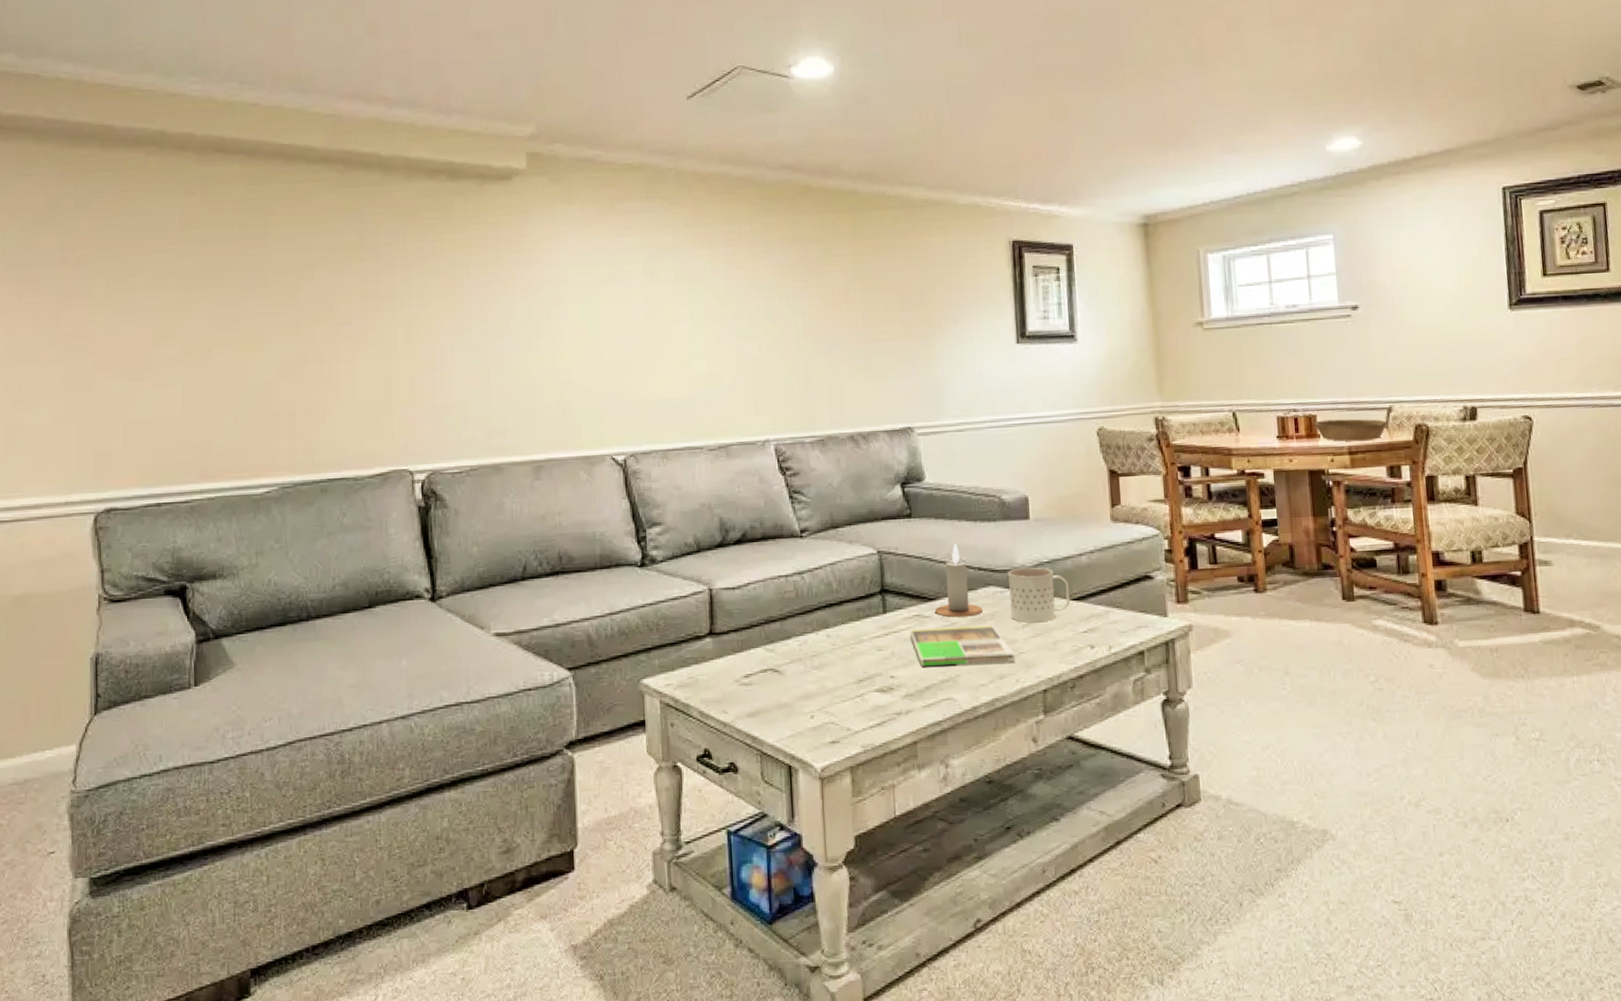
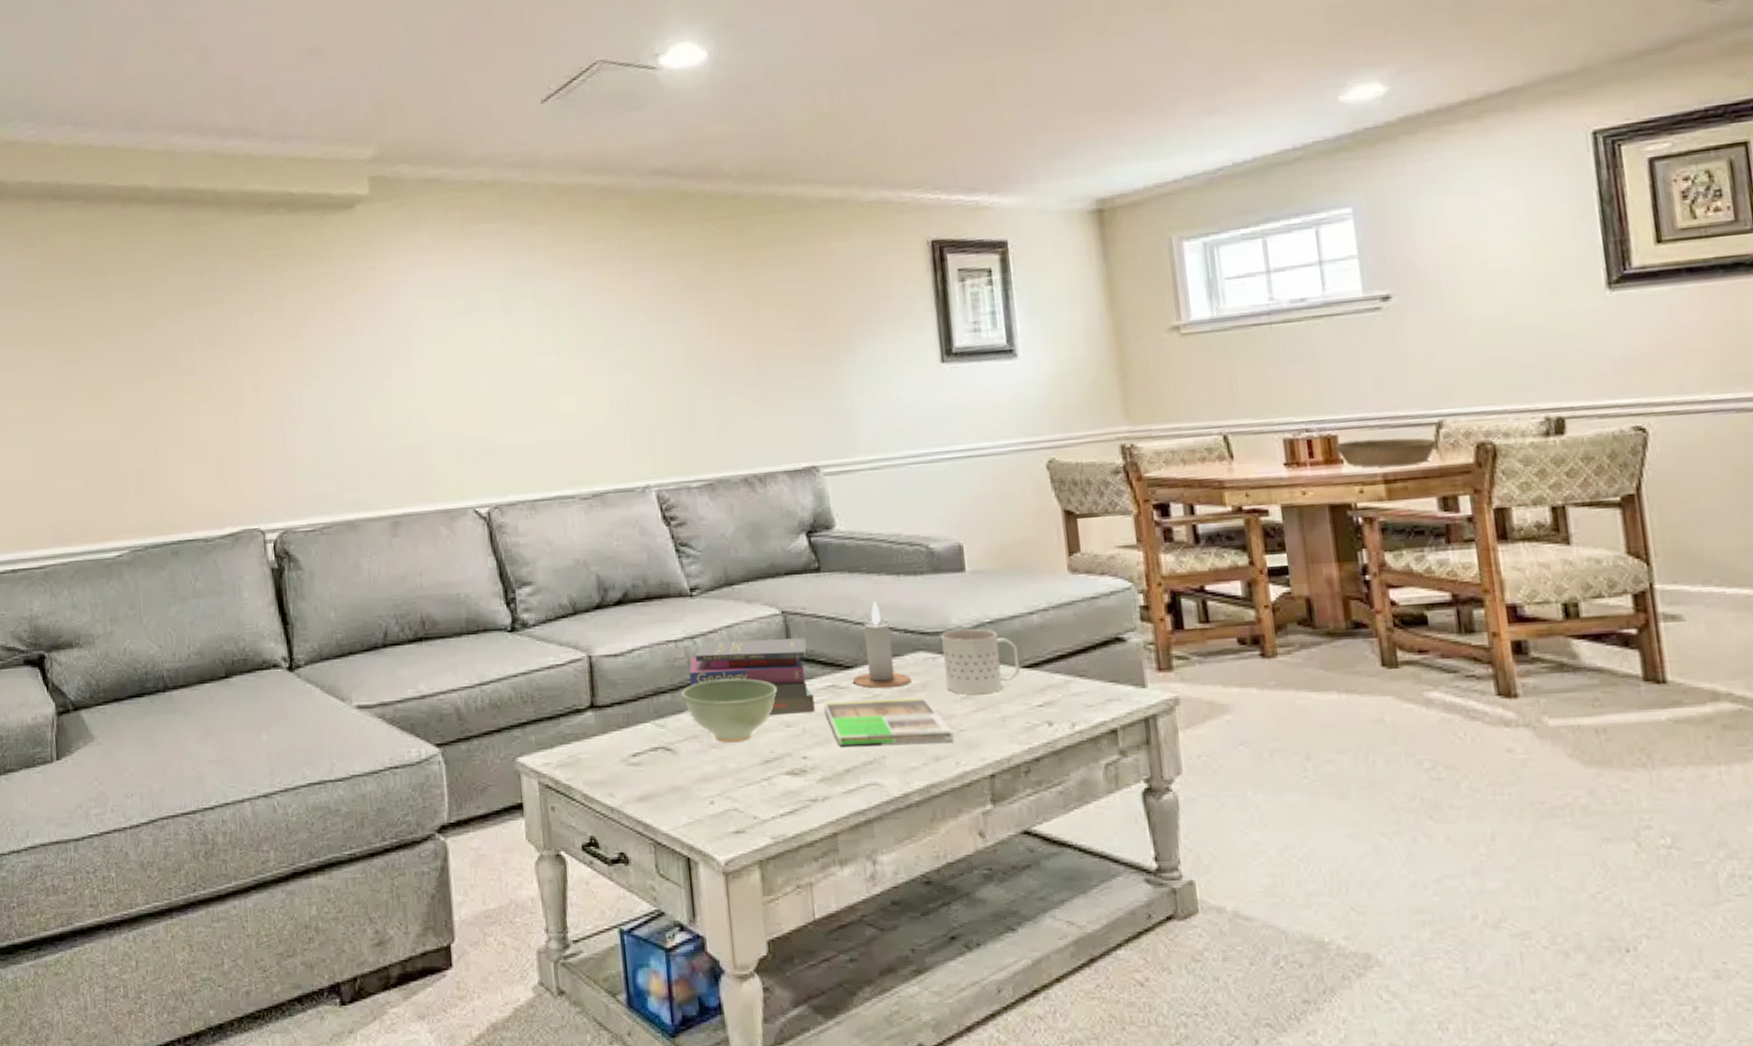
bowl: none [789,609,872,665] -> present [681,678,778,743]
books: none [796,574,902,641] -> present [689,638,815,716]

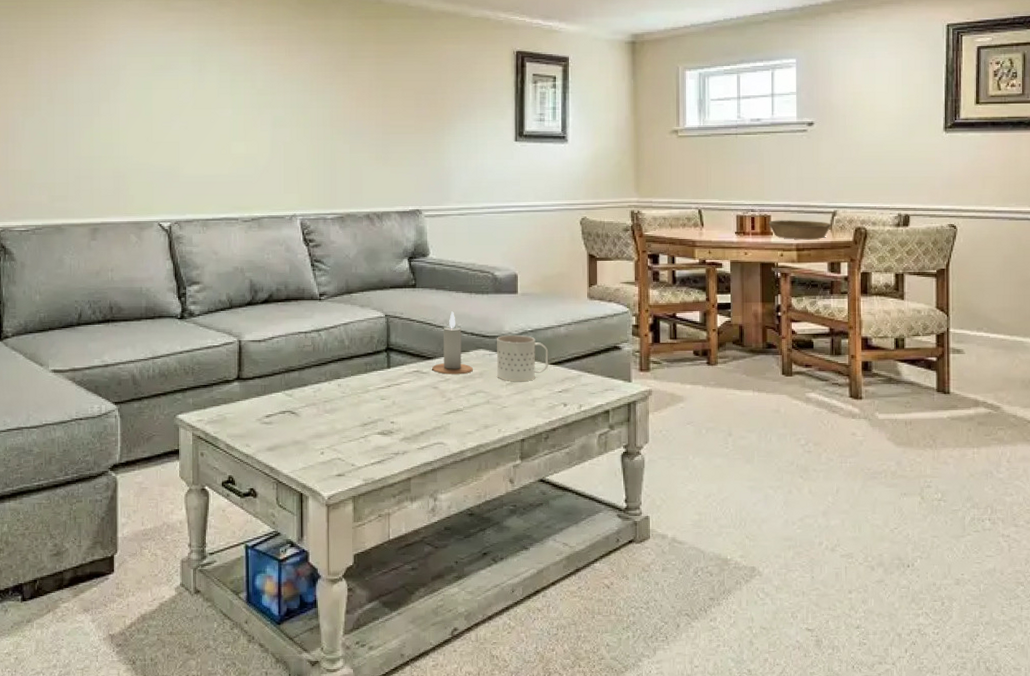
bowl: present [681,678,778,743] -> none [306,363,377,410]
books: present [689,638,815,716] -> none [313,334,403,391]
magazine: present [823,696,954,745] -> none [409,381,499,414]

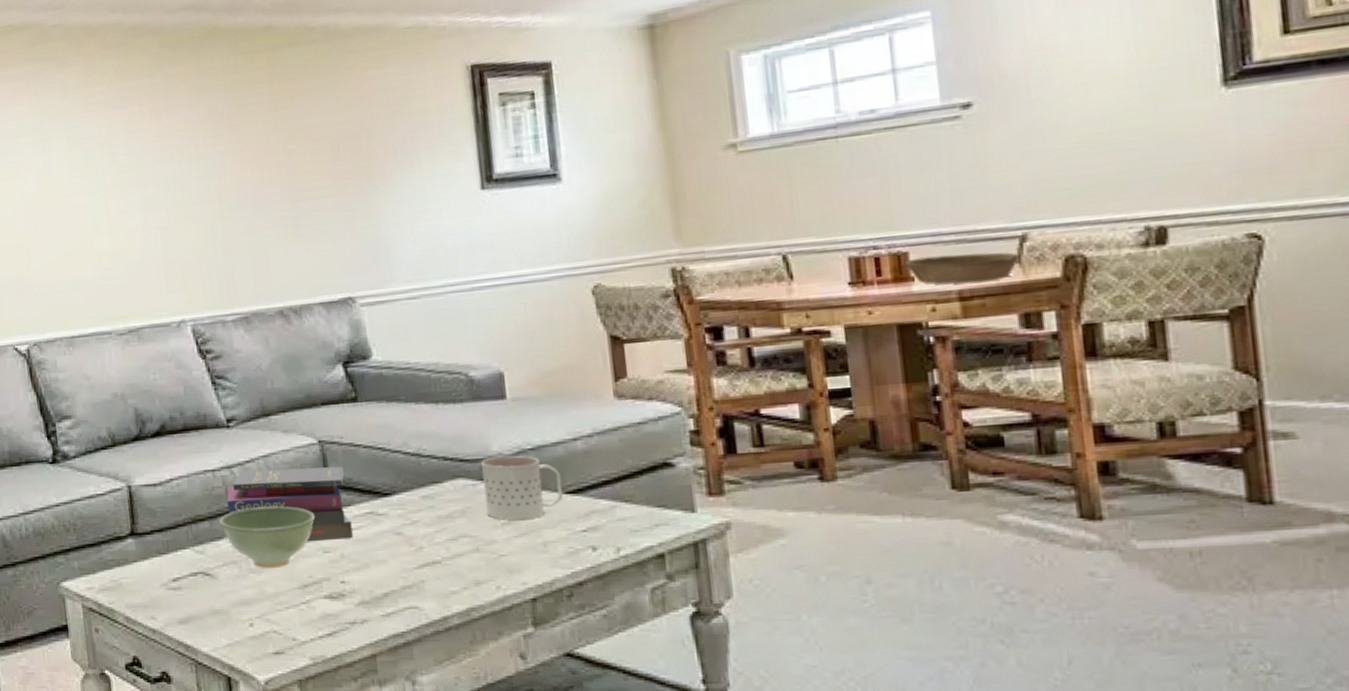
bowl: none [306,363,377,410] -> present [219,506,315,568]
books: none [313,334,403,391] -> present [226,466,353,542]
candle: present [432,311,473,374] -> none [391,430,451,515]

